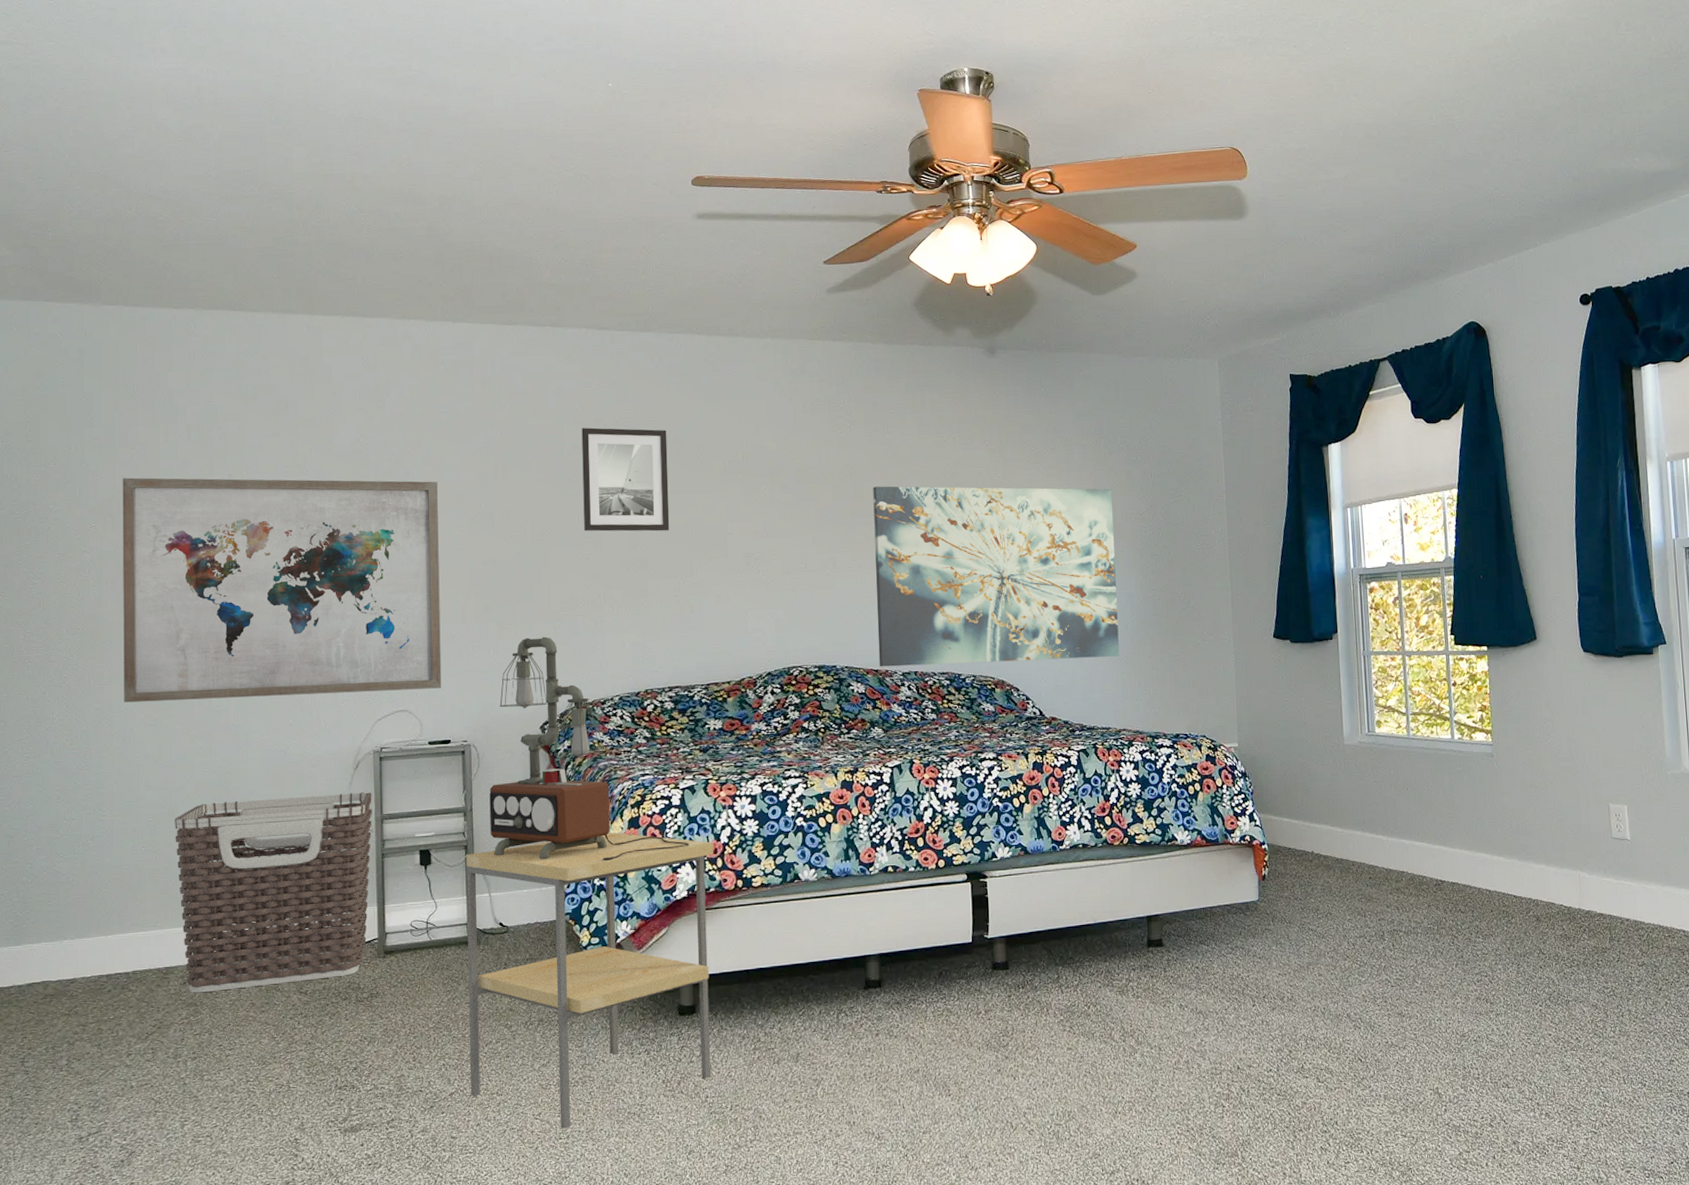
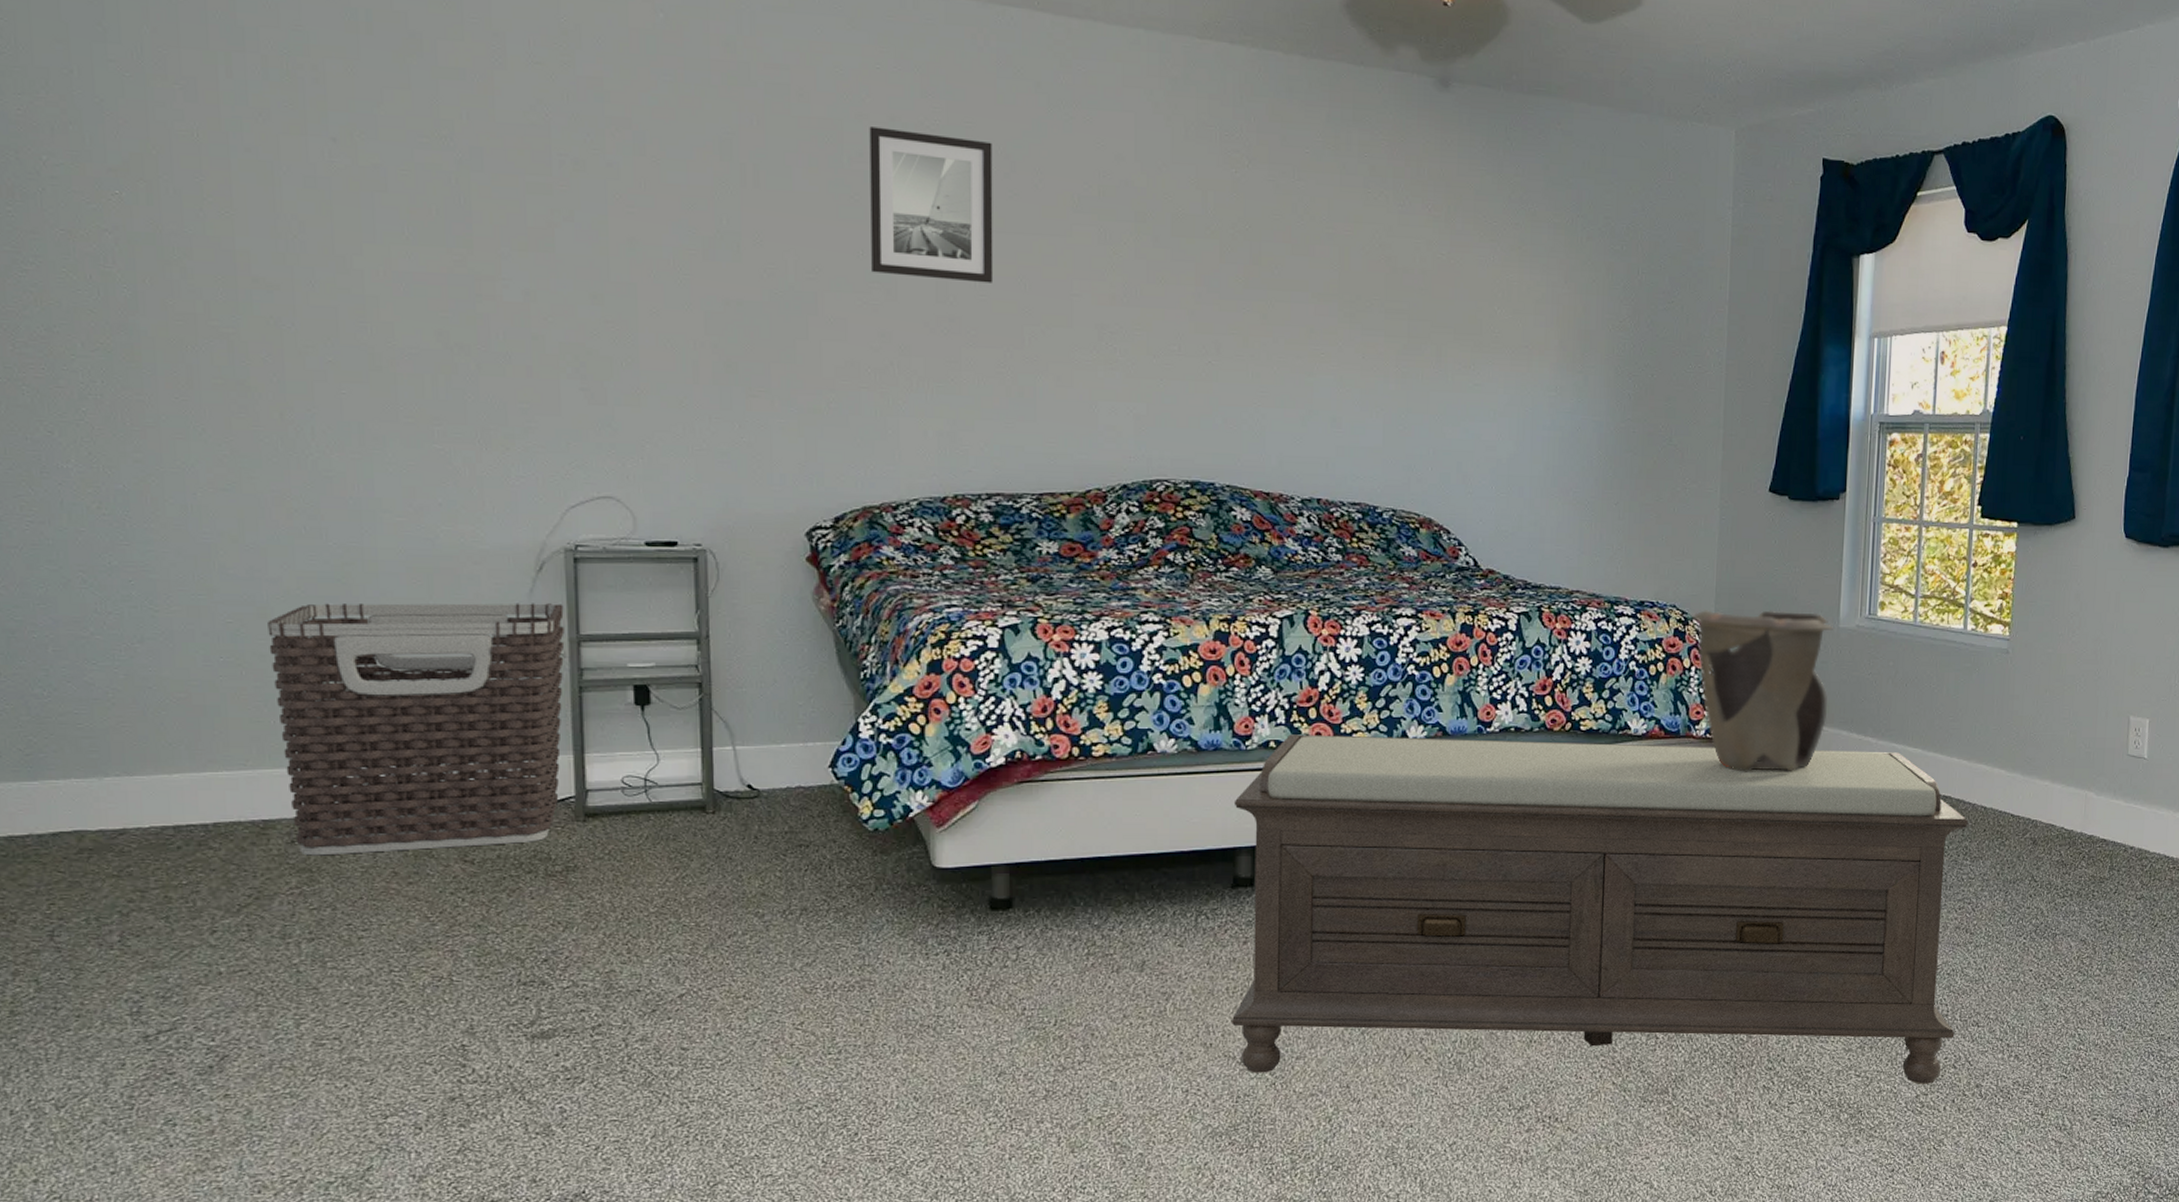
wall art: present [122,477,442,703] -> none [160,126,664,471]
side table: present [466,832,713,1129] -> none [700,677,1041,1042]
table lamp: present [489,636,689,861] -> none [733,411,1009,713]
bench: none [862,847,1488,1147] -> present [1232,734,1968,1084]
wall art: present [873,486,1120,667] -> none [1271,250,1587,500]
decorative bowl: none [1219,734,1342,870] -> present [1691,610,1833,771]

